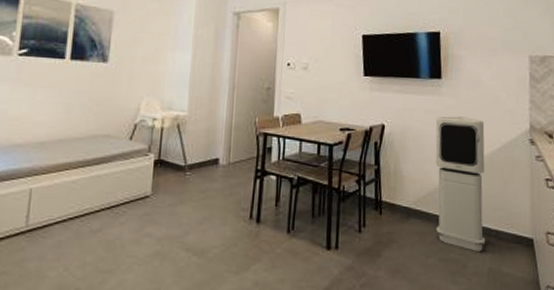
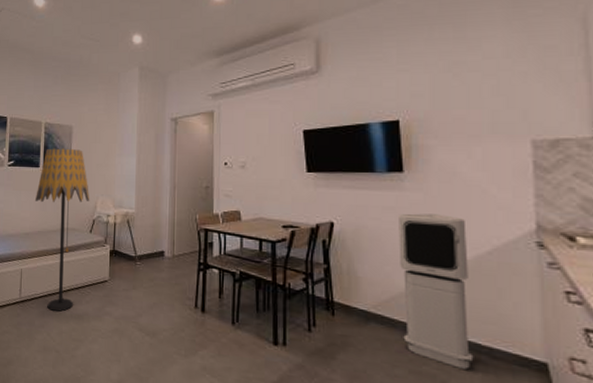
floor lamp: none [55,36,132,238] -> present [34,148,90,312]

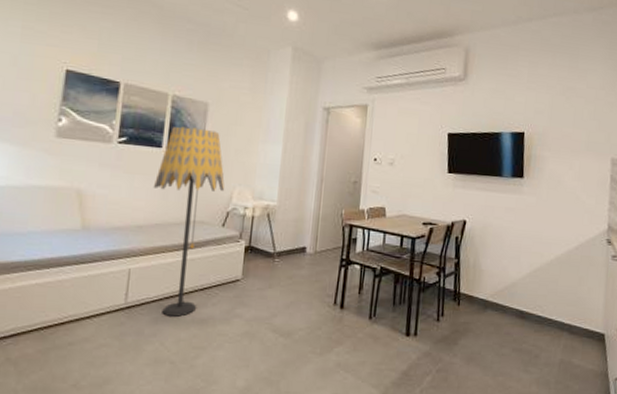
air purifier: present [398,213,474,369] -> none [511,214,563,344]

